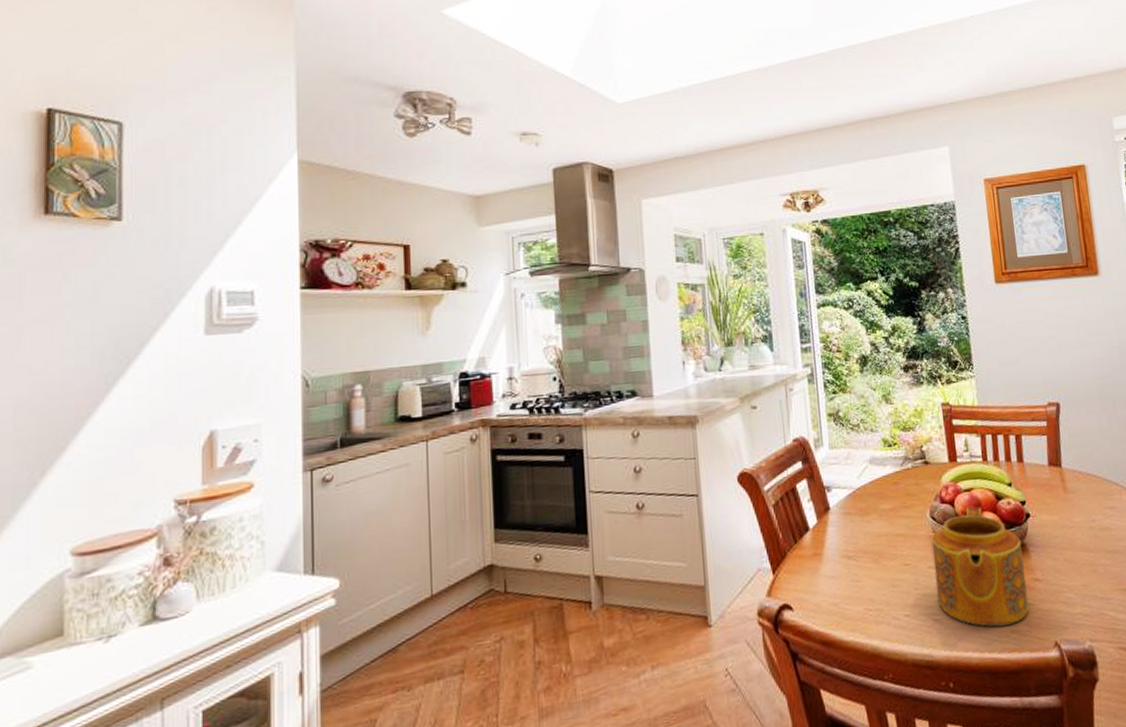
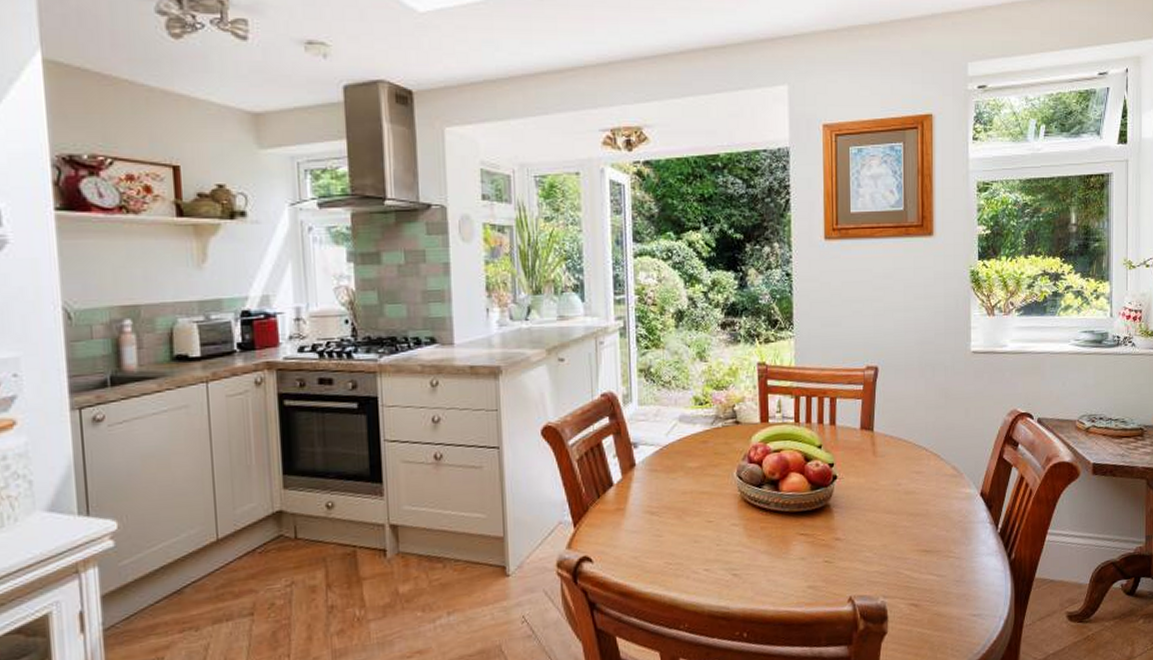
teapot: present [931,506,1030,627] -> none [736,467,828,582]

